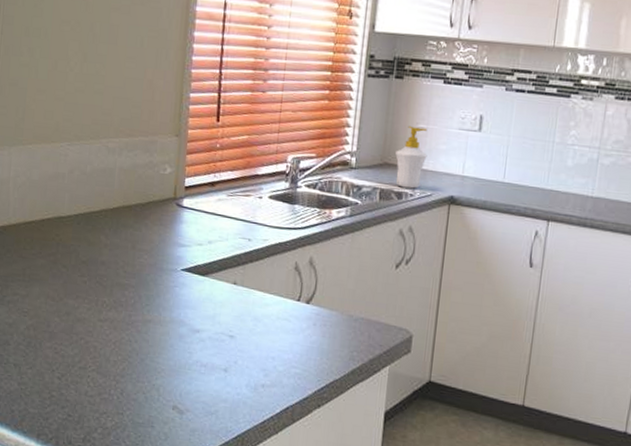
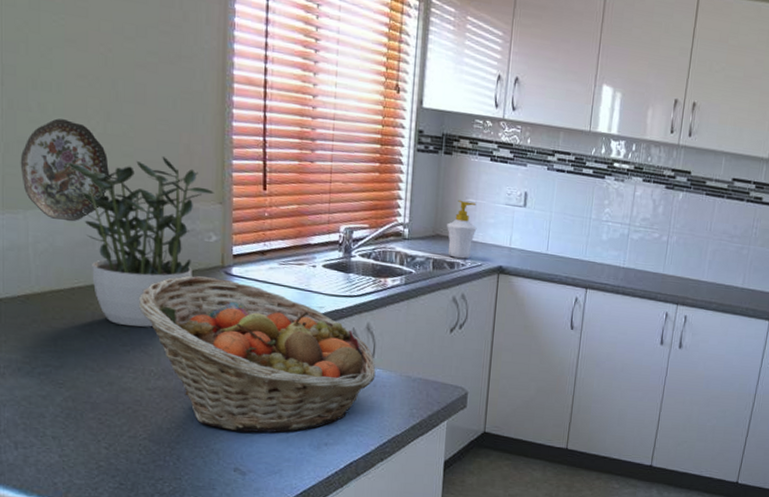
decorative plate: none [9,61,83,157] -> present [20,118,110,222]
potted plant: none [47,93,172,259] -> present [67,157,214,327]
fruit basket: none [98,208,317,371] -> present [139,276,376,432]

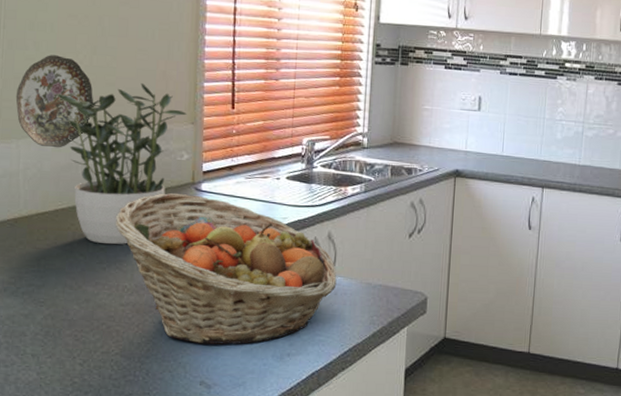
soap bottle: present [447,199,477,259] -> none [404,107,433,165]

